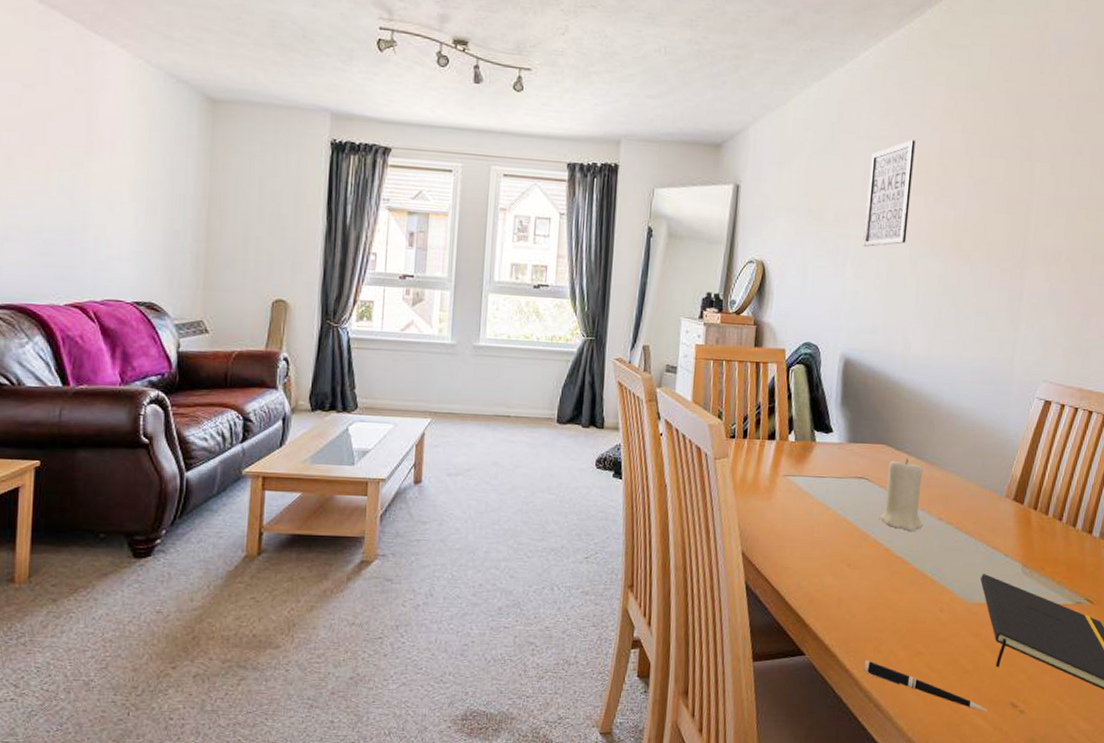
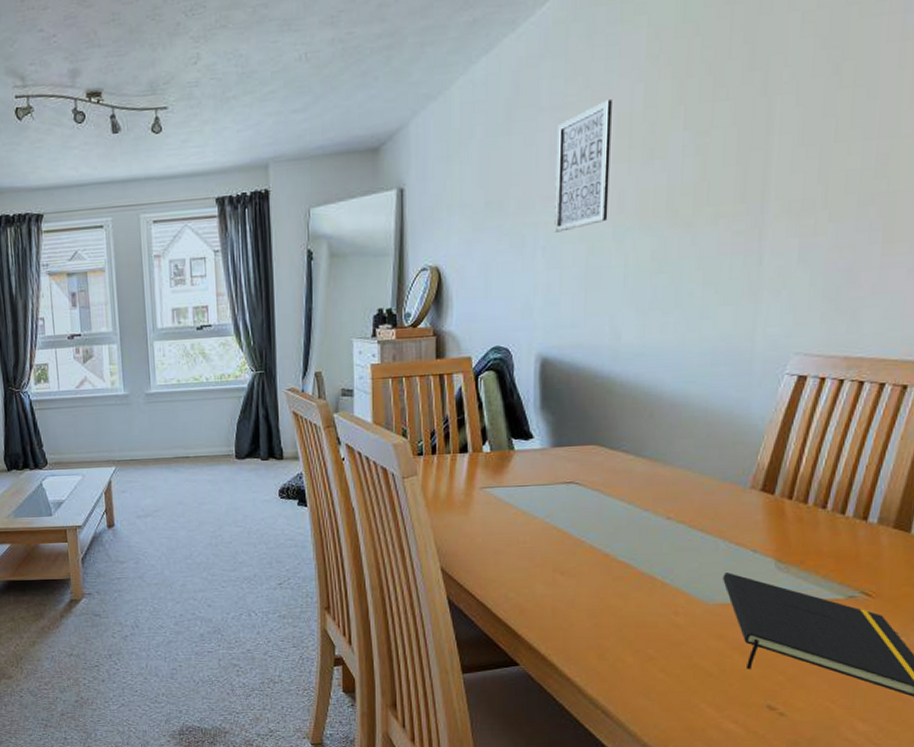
pen: present [864,660,988,711] -> none [588,667,739,715]
candle: present [879,458,923,532] -> none [594,457,648,535]

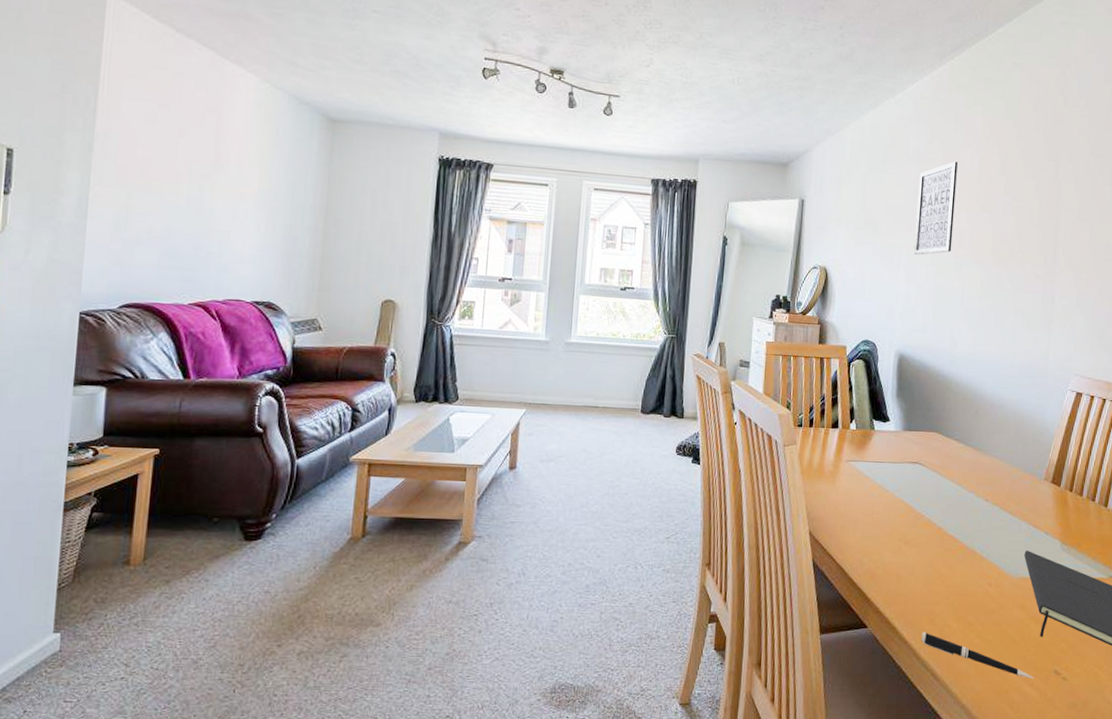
pen: none [588,667,739,715] -> present [921,632,1034,678]

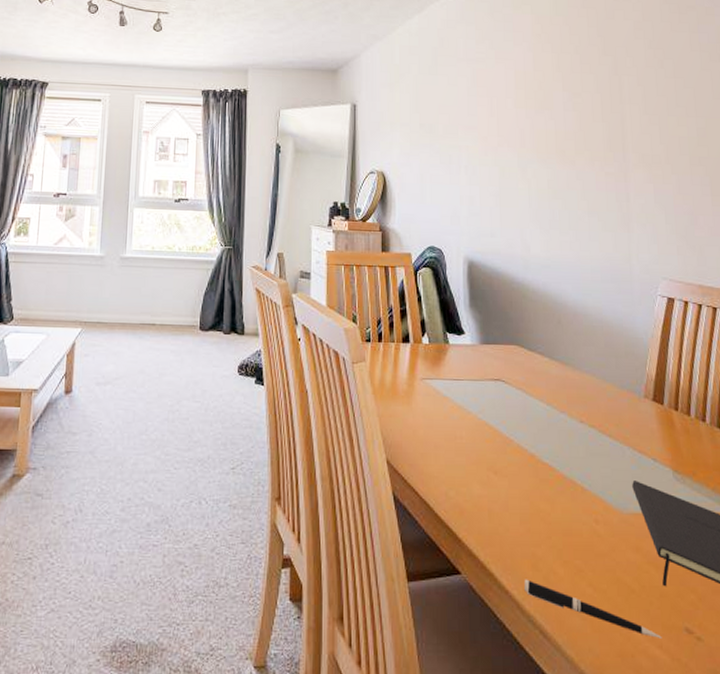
wall art: present [913,161,958,255] -> none [472,60,513,156]

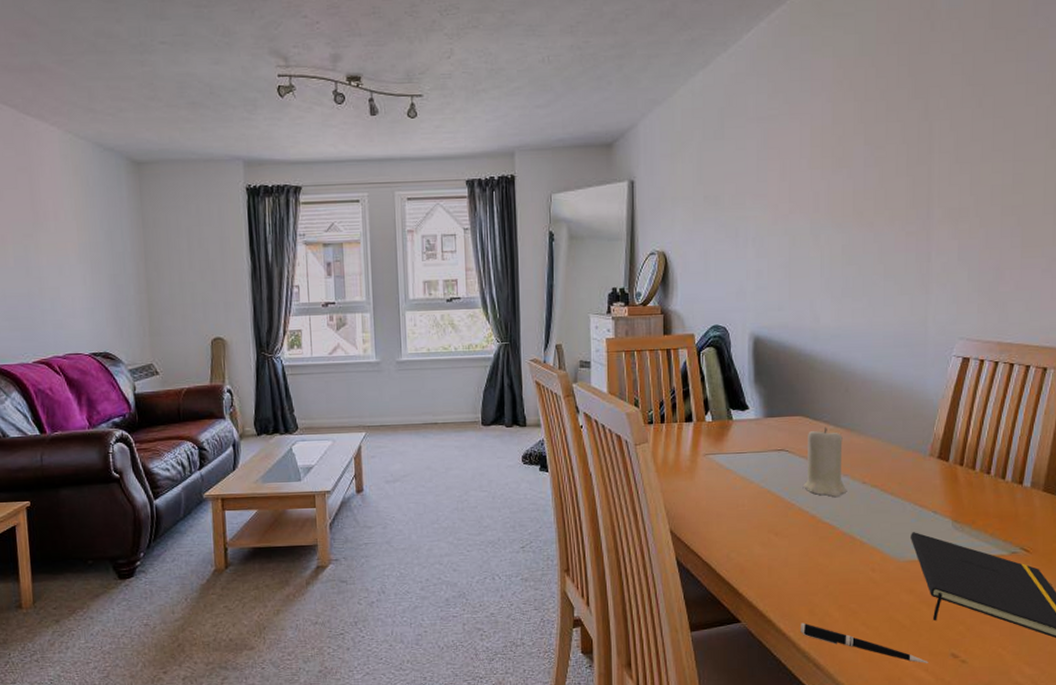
candle: none [520,358,565,436] -> present [802,427,847,498]

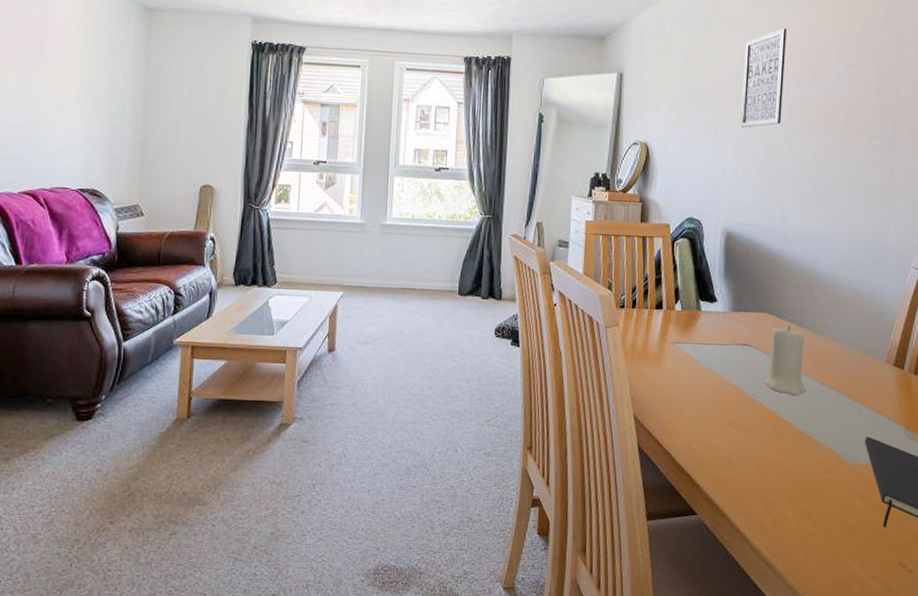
wall art: none [762,115,806,226] -> present [740,28,787,128]
pen: present [801,623,929,663] -> none [754,520,877,570]

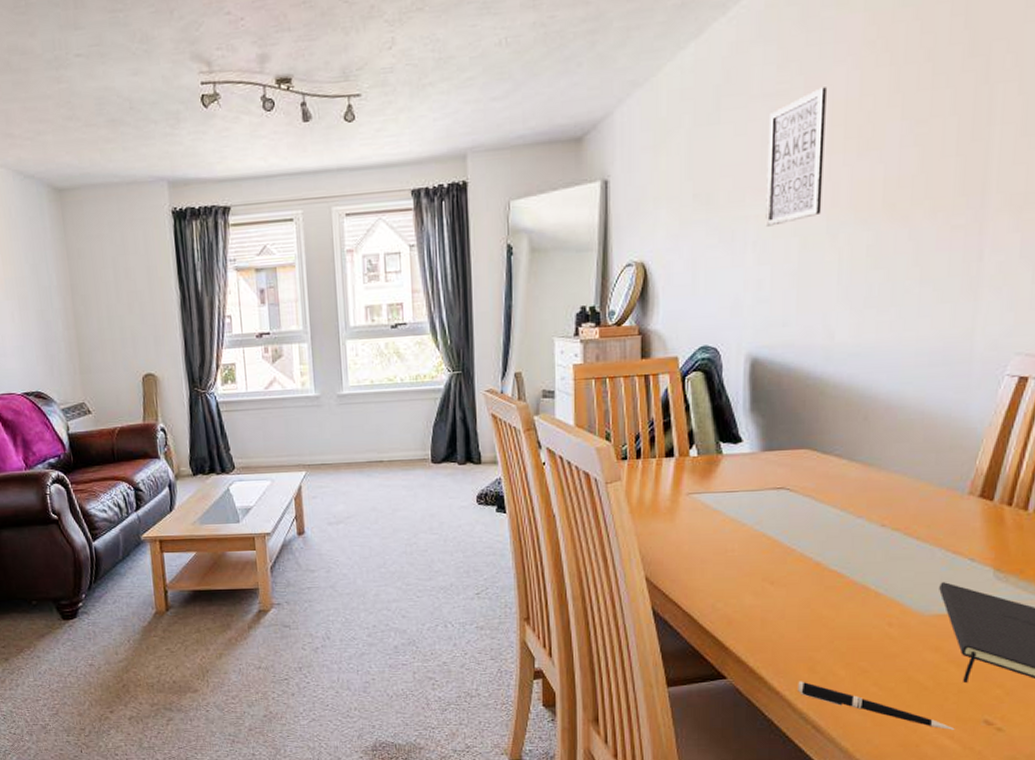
pen: none [754,520,877,570] -> present [798,681,955,730]
candle: present [764,325,807,396] -> none [806,461,862,543]

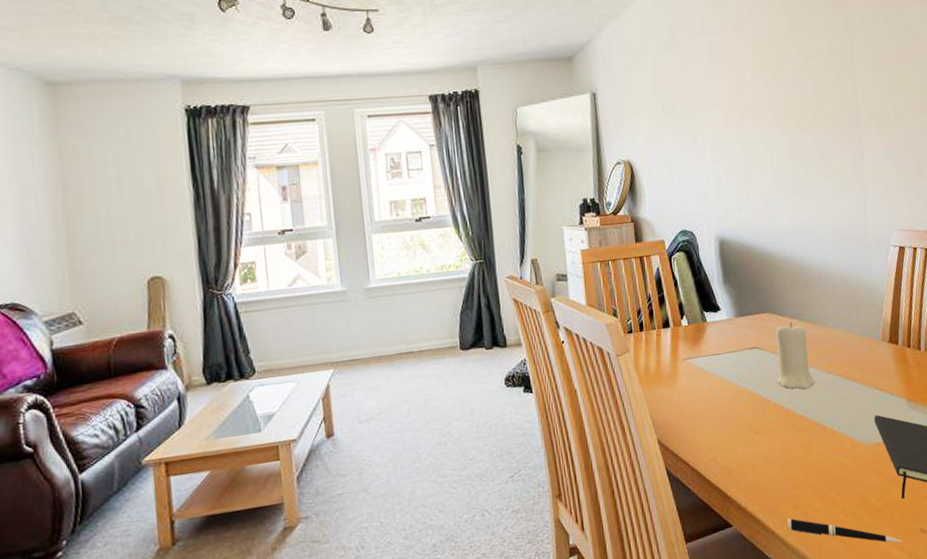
wall art: present [765,87,826,227] -> none [710,29,755,133]
candle: none [806,461,862,543] -> present [776,321,816,390]

